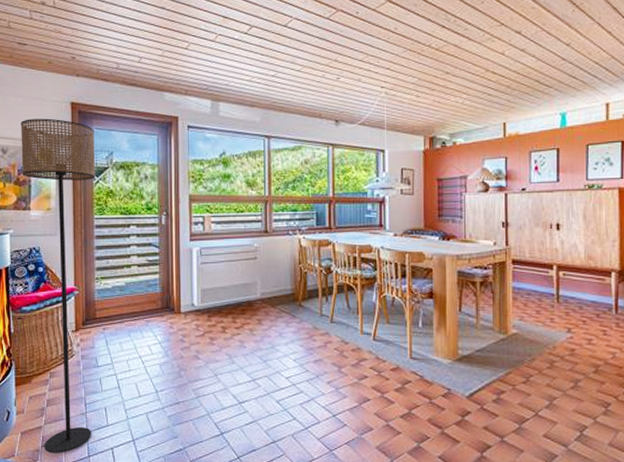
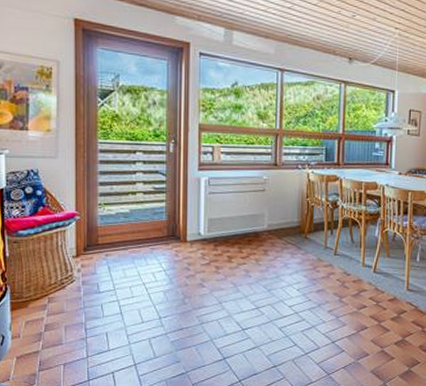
floor lamp: present [21,118,96,453] -> none [18,33,101,377]

